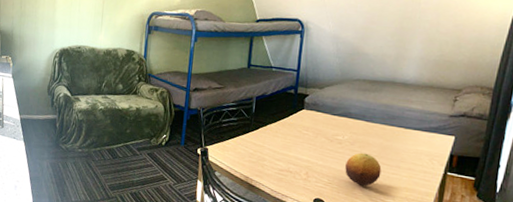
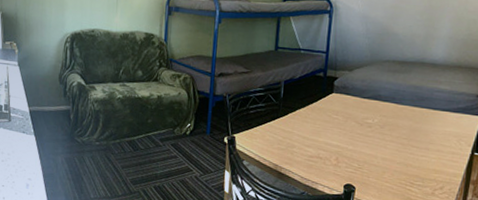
fruit: present [345,152,382,186] -> none [375,136,411,169]

